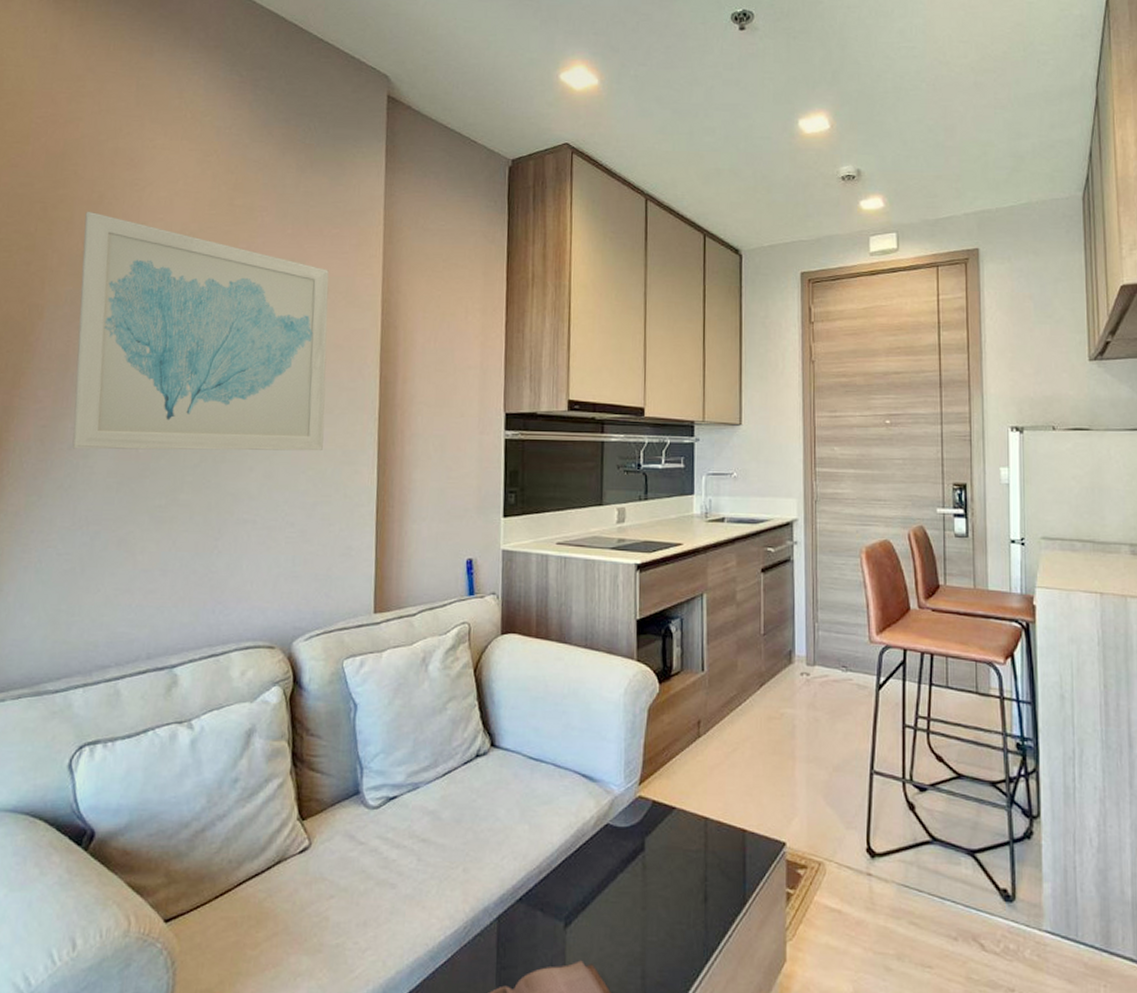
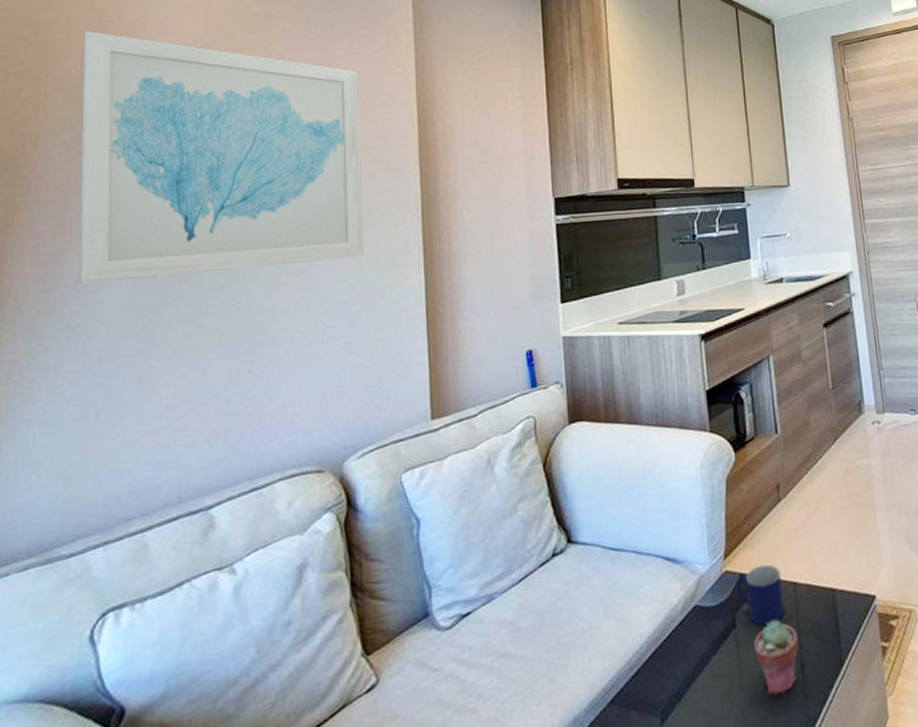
mug: none [648,795,694,854] -> present [736,564,784,626]
potted succulent: none [659,849,704,921] -> present [753,619,799,695]

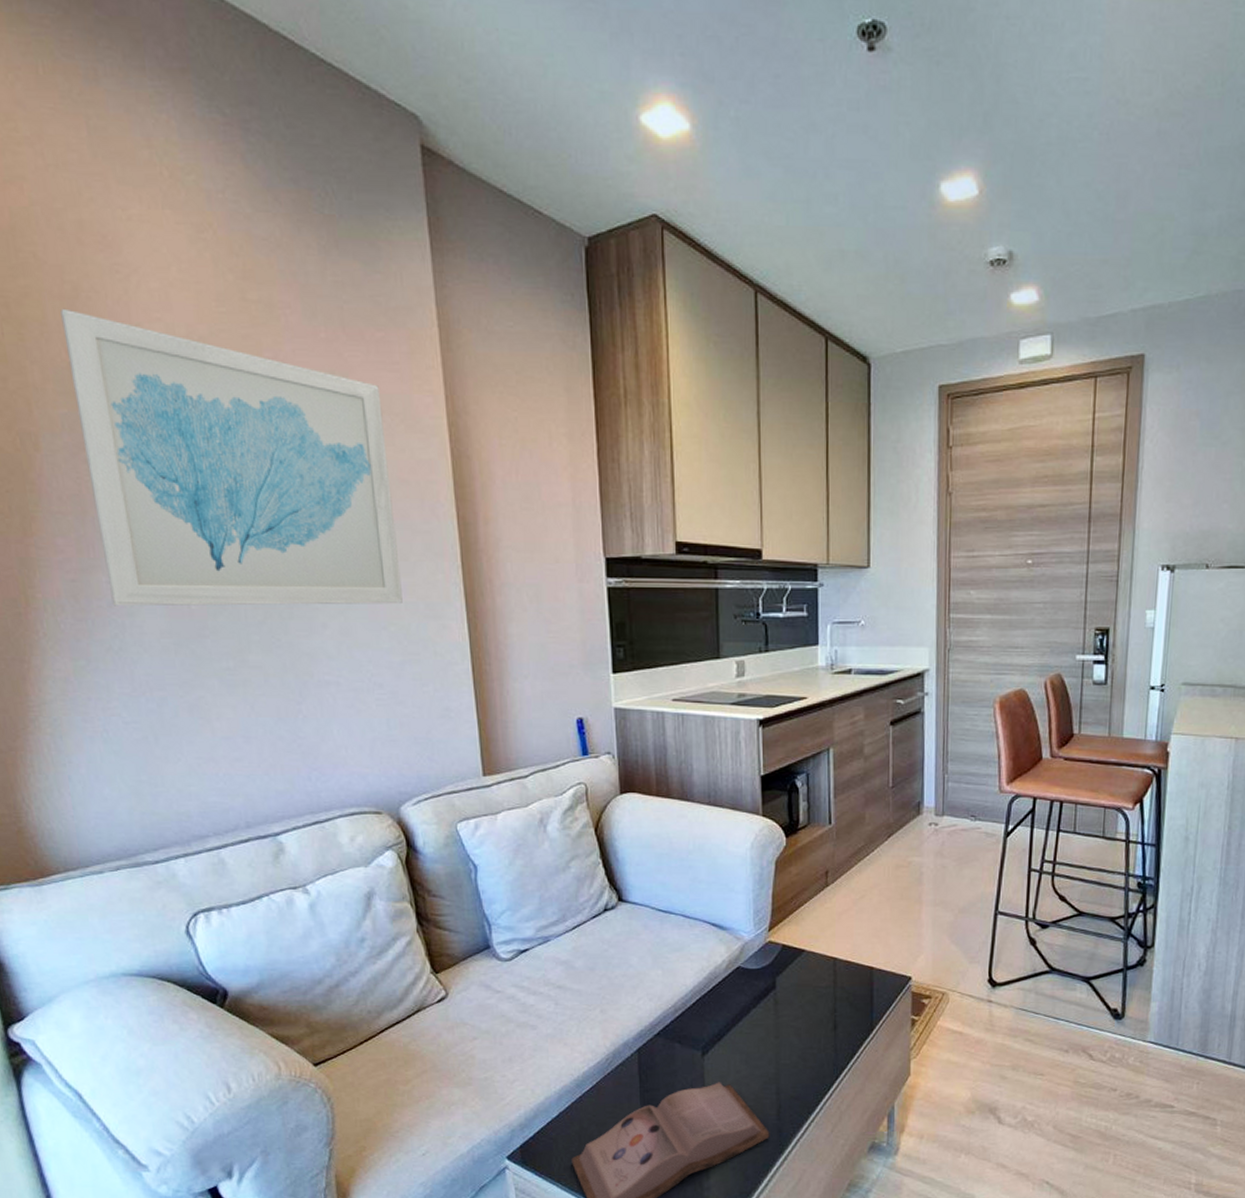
mug: present [736,564,784,626] -> none [778,939,823,990]
potted succulent: present [753,619,799,695] -> none [791,986,833,1046]

